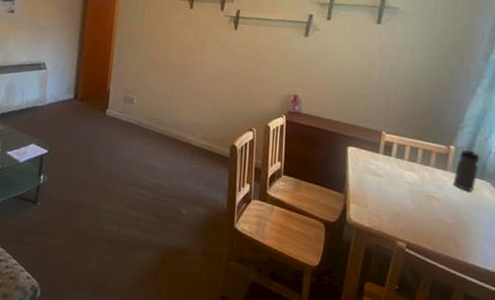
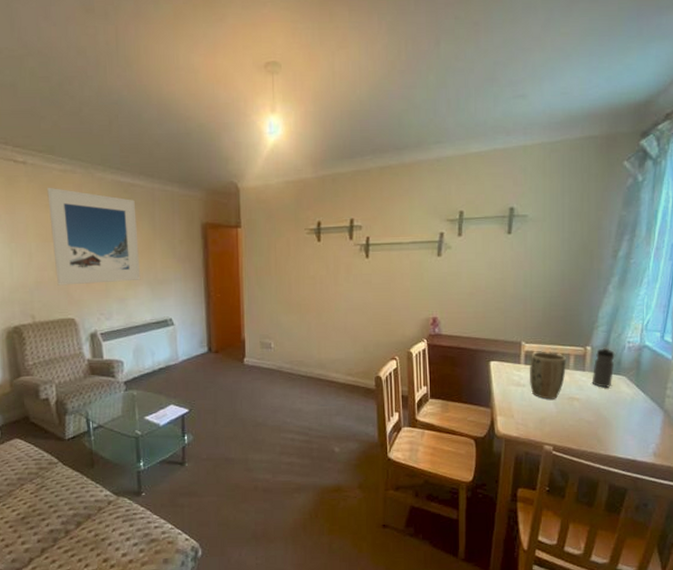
plant pot: none [387,144,427,195] -> present [530,352,566,400]

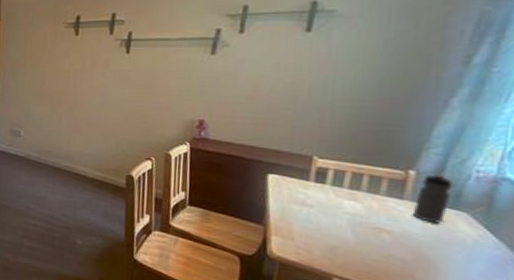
plant pot: present [530,352,566,400] -> none [320,170,376,227]

